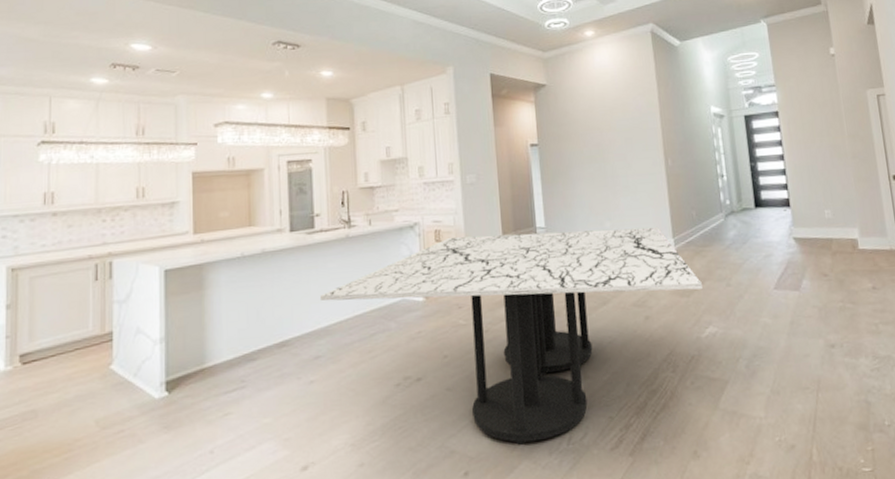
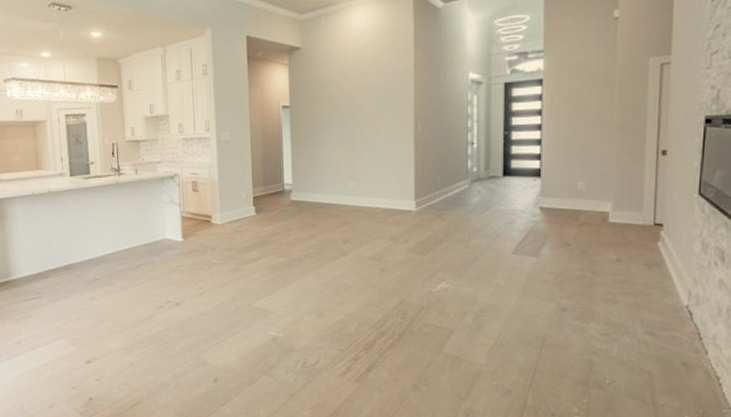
dining table: present [319,226,702,445] -> none [96,188,439,363]

